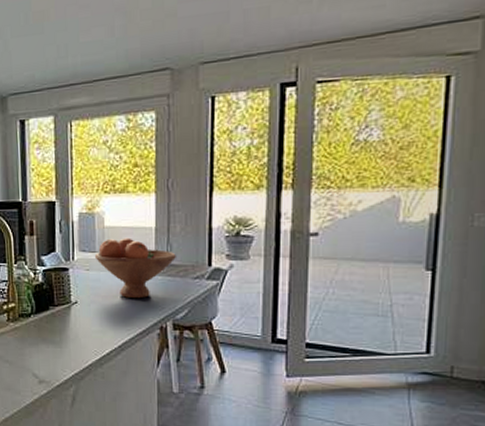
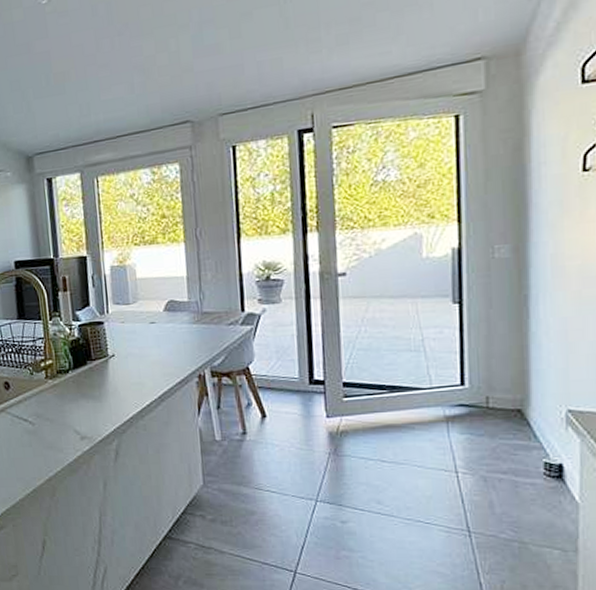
fruit bowl: present [94,237,176,298] -> none [128,288,209,348]

